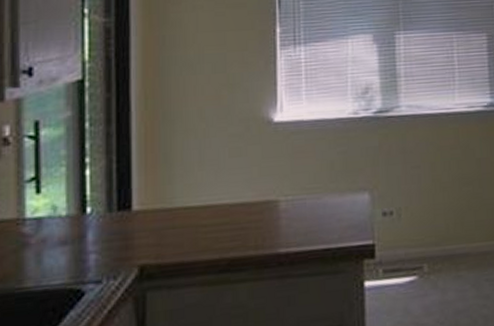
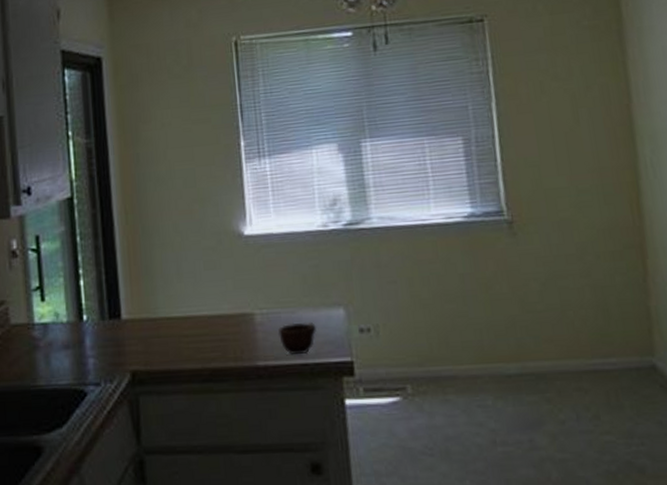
mug: none [303,208,342,241] -> present [278,322,317,356]

